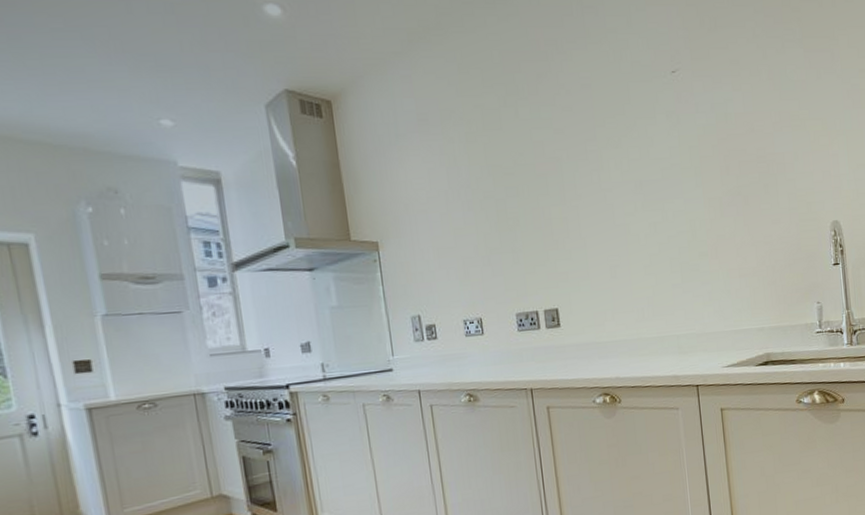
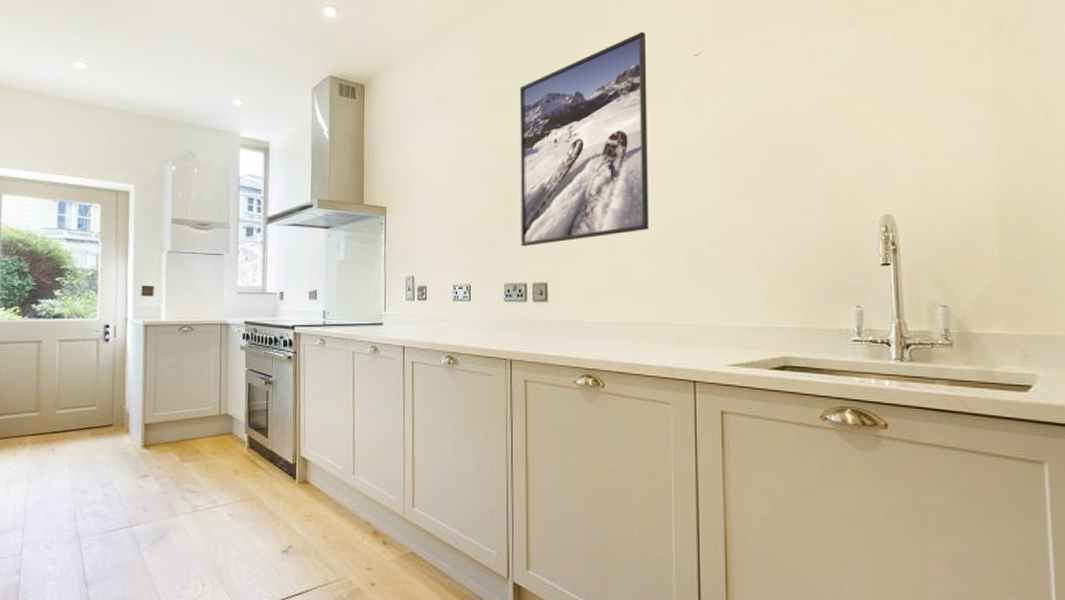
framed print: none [507,46,647,274] -> present [519,31,650,247]

